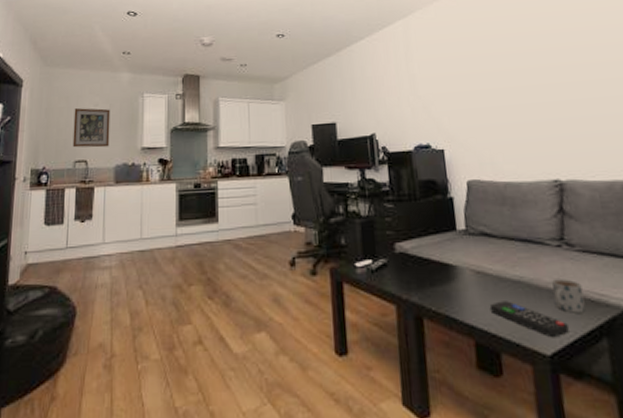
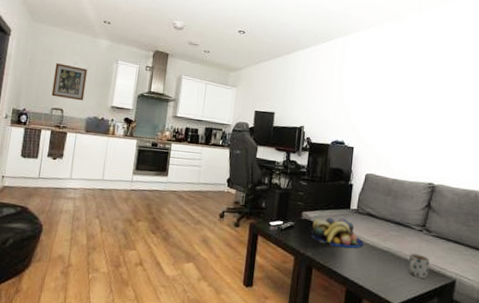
fruit bowl: none [410,244,485,284] -> present [310,218,364,249]
remote control: present [489,301,569,338] -> none [361,263,413,293]

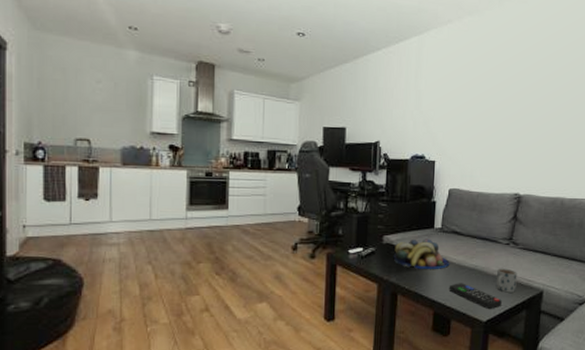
wall art: present [51,63,88,101] -> none [72,83,116,128]
remote control: none [361,263,413,293] -> present [449,283,502,310]

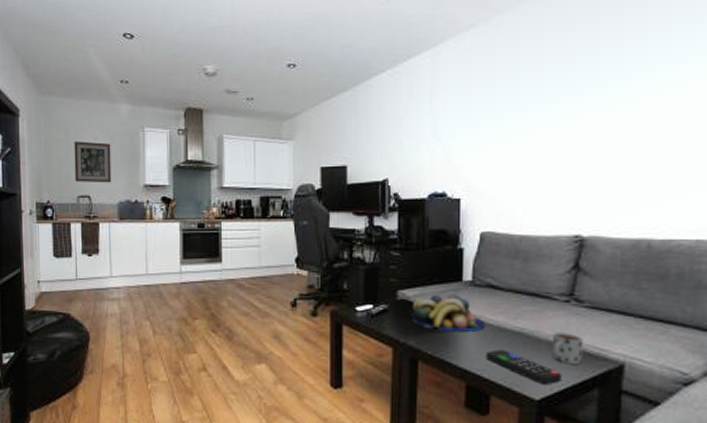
wall art: none [72,83,116,128] -> present [74,141,112,183]

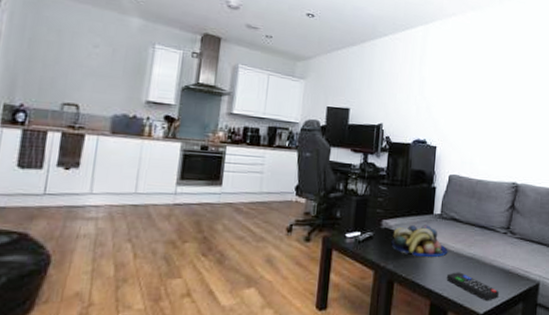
wall art: present [74,141,112,183] -> none [61,45,113,95]
mug: present [551,332,583,365] -> none [493,258,514,284]

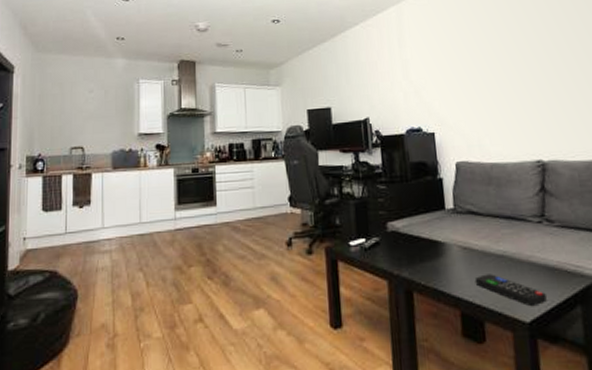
fruit bowl: present [391,224,448,257] -> none [401,222,471,260]

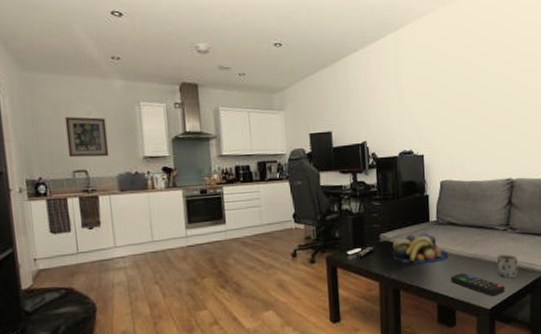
wall art: none [68,94,106,134] -> present [65,116,109,158]
fruit bowl: none [401,222,471,260] -> present [391,232,449,264]
mug: none [531,252,563,284] -> present [496,254,518,279]

